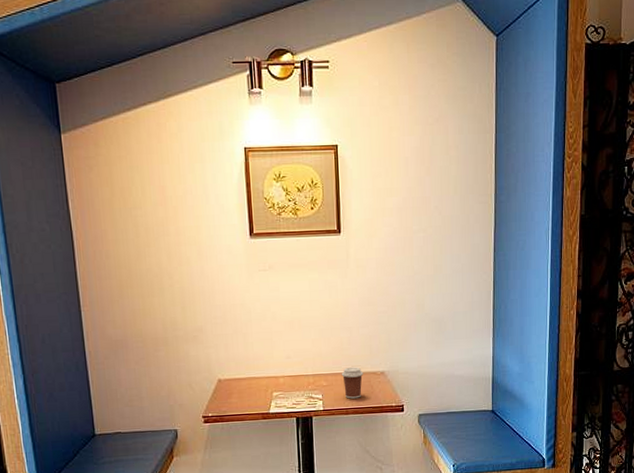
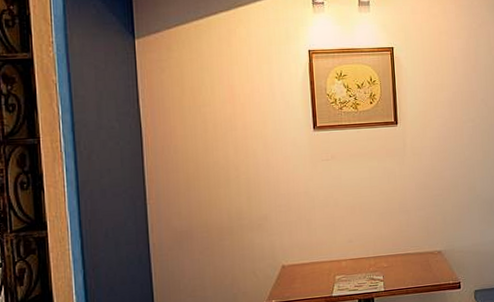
coffee cup: present [341,367,364,399] -> none [401,247,422,279]

